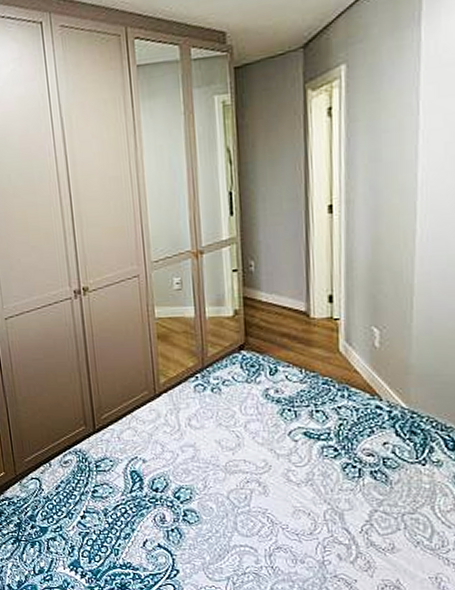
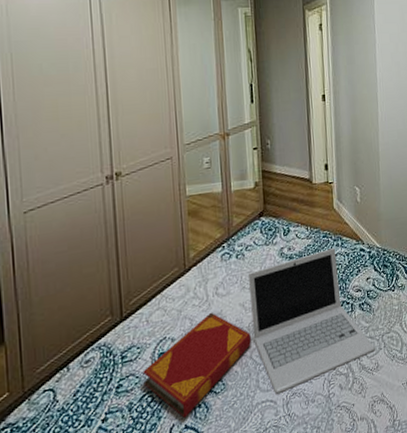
hardback book: none [116,442,230,537] -> present [142,312,252,418]
laptop: none [226,399,392,543] -> present [249,248,376,394]

